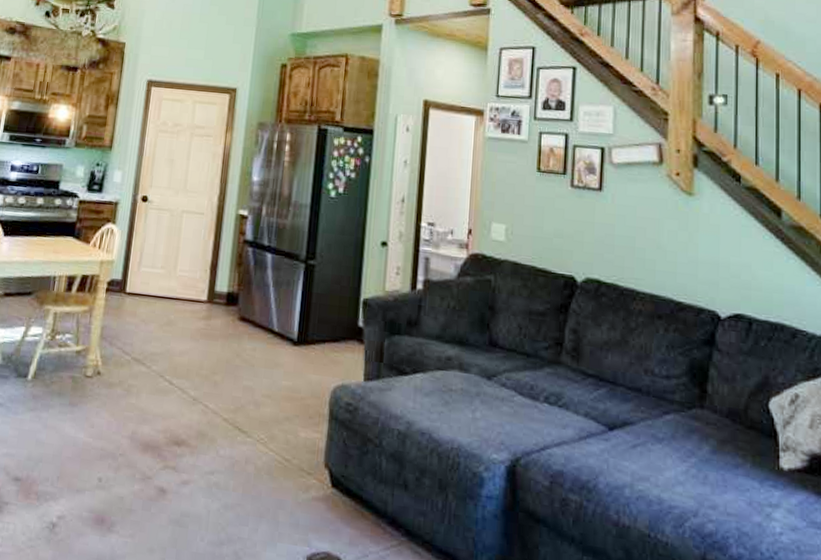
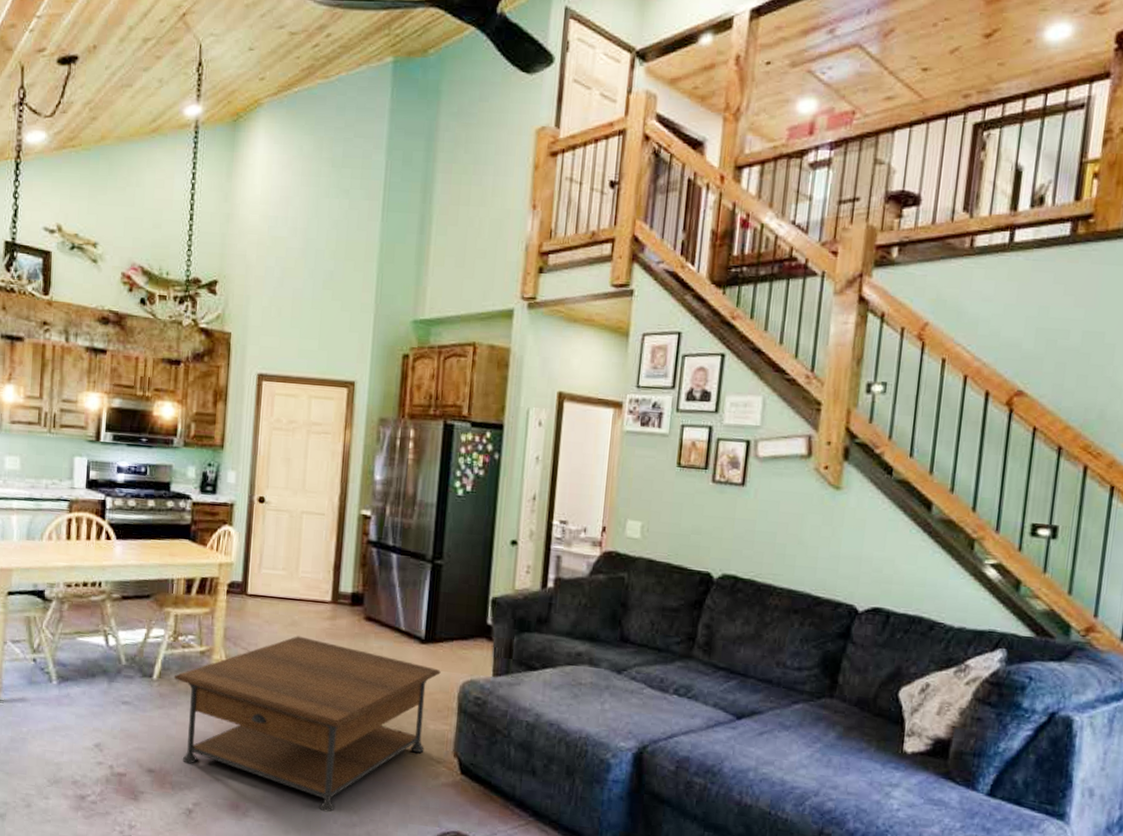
coffee table: none [48,336,313,529] -> present [173,636,441,812]

